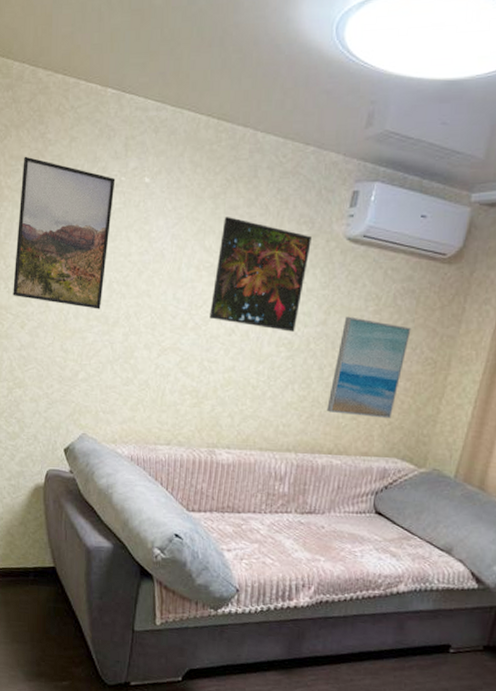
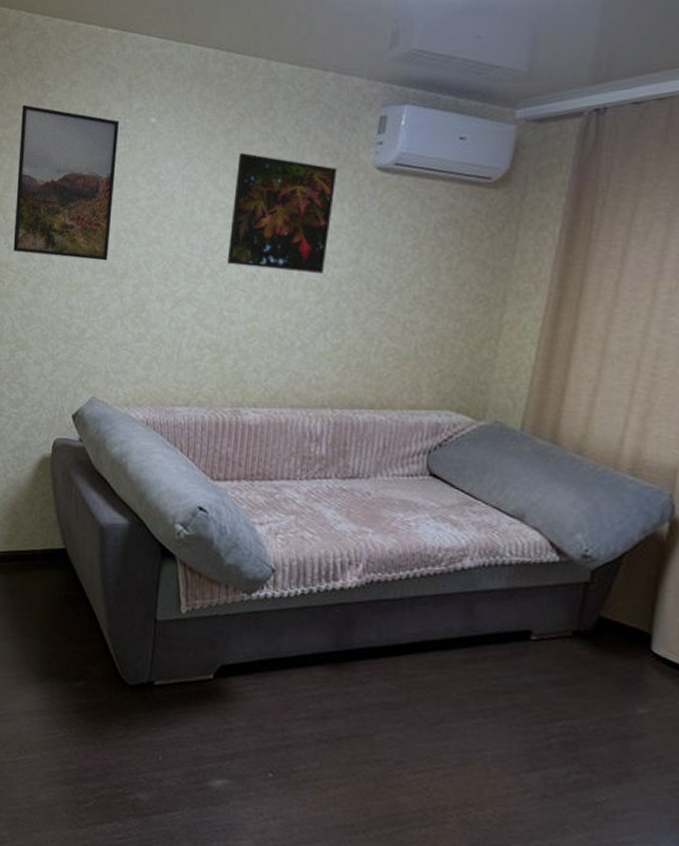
wall art: present [327,316,411,419] -> none [366,253,457,366]

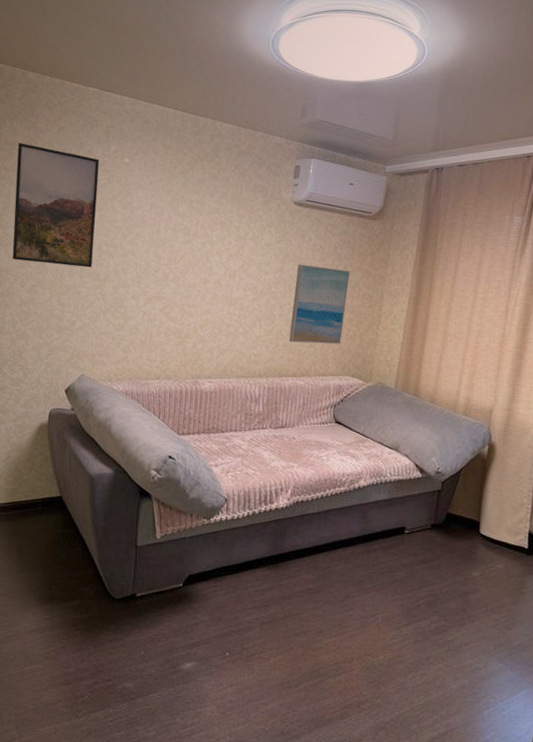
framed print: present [227,152,337,274] -> none [186,187,266,279]
wall art: none [366,253,457,366] -> present [289,264,350,344]

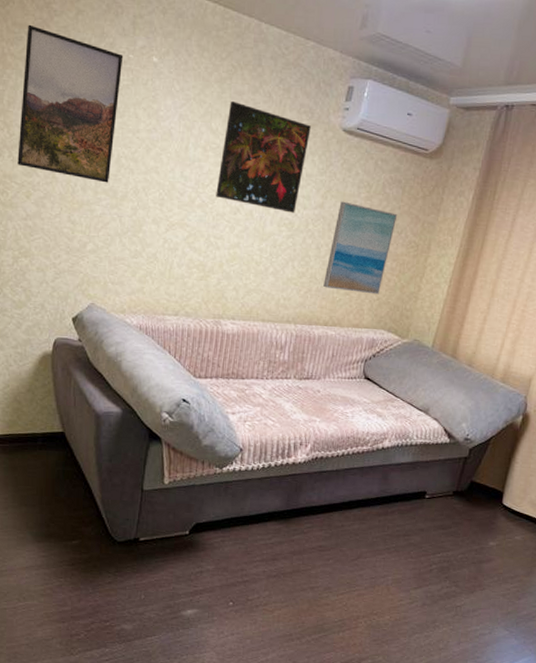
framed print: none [186,187,266,279] -> present [216,100,311,213]

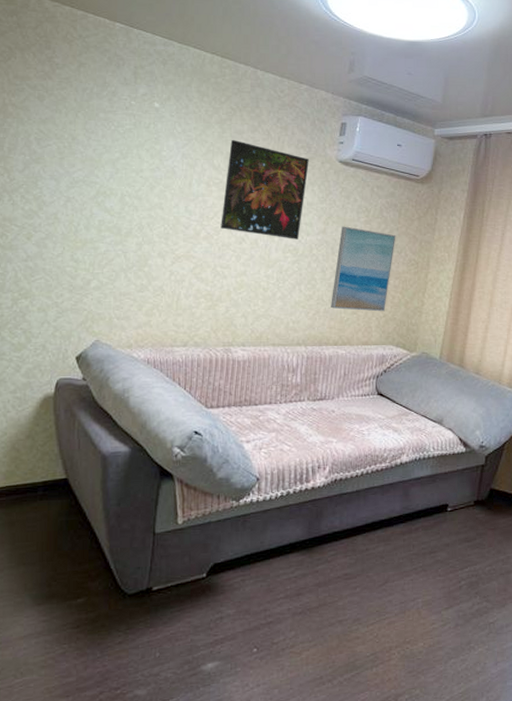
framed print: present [17,24,124,183] -> none [18,77,126,221]

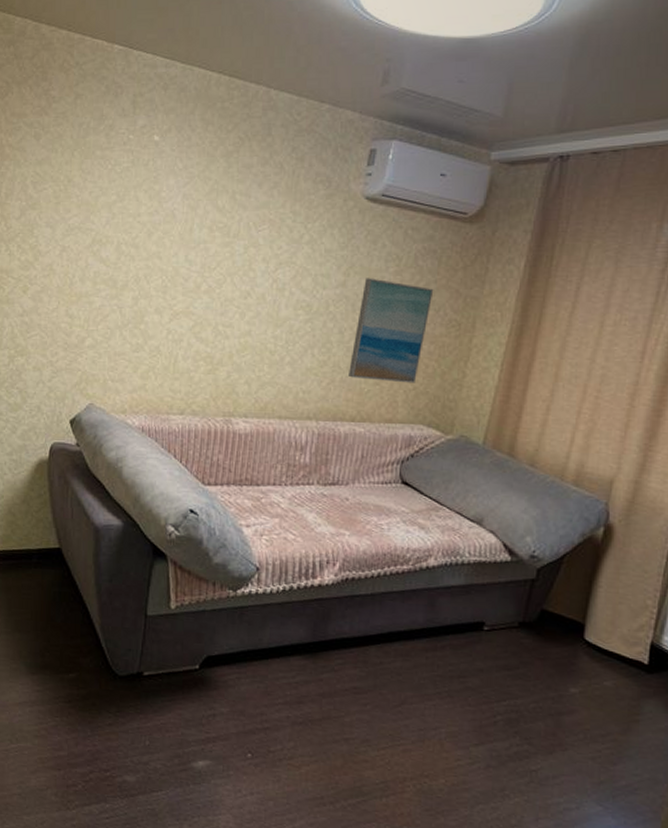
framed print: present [221,139,309,240] -> none [224,175,329,294]

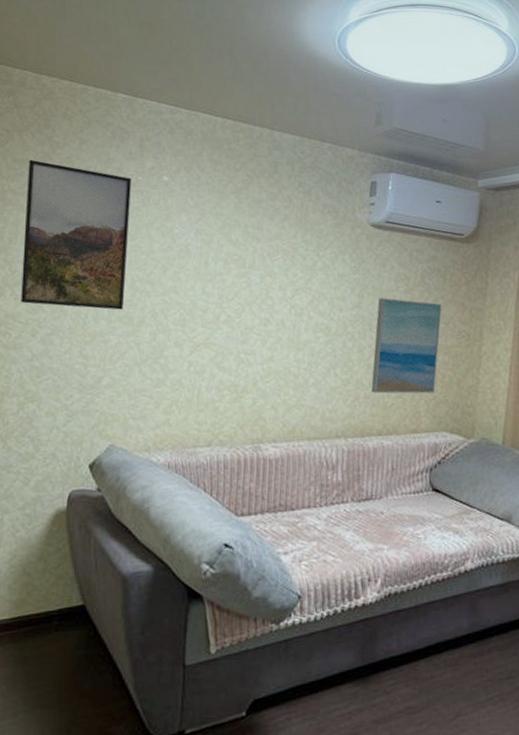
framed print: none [14,113,123,272] -> present [21,159,132,310]

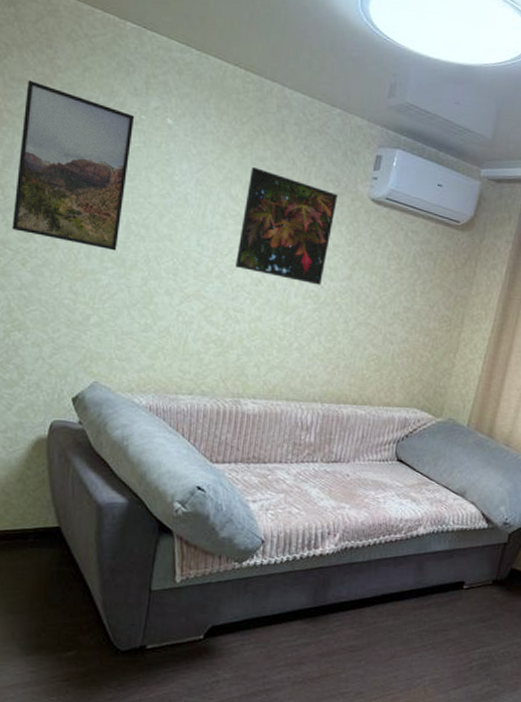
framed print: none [242,209,337,317] -> present [235,166,338,285]
wall art: present [371,297,442,394] -> none [352,273,429,371]

